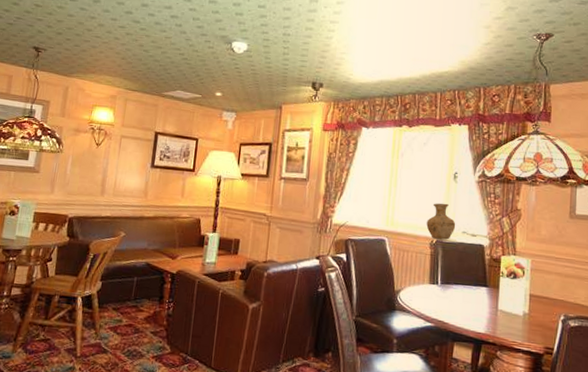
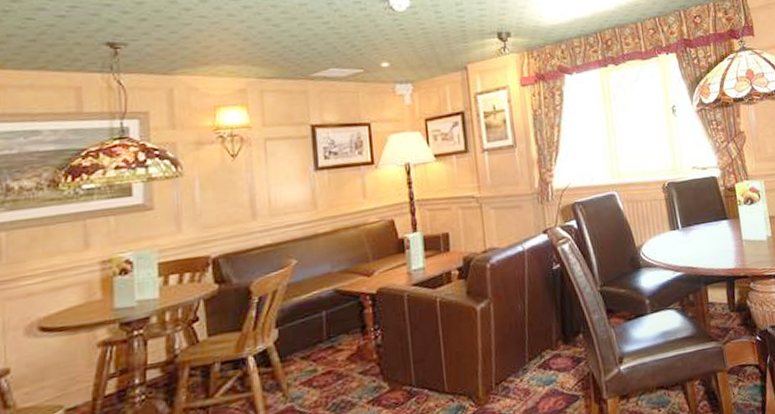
vase: present [426,203,456,240] -> none [654,140,685,182]

